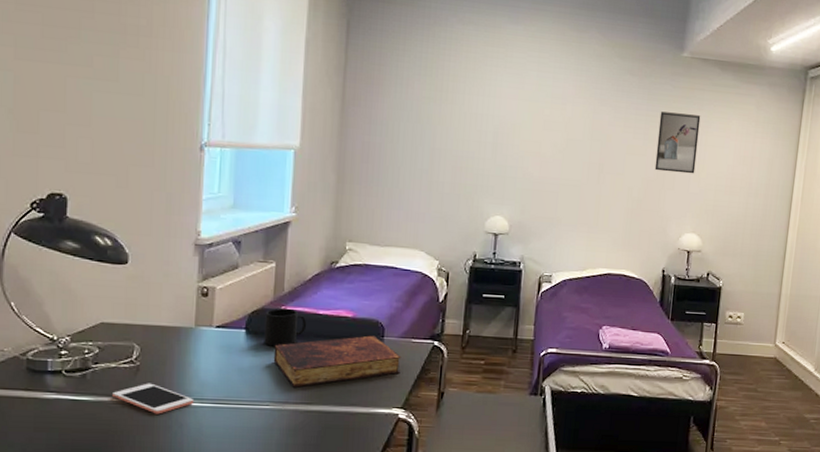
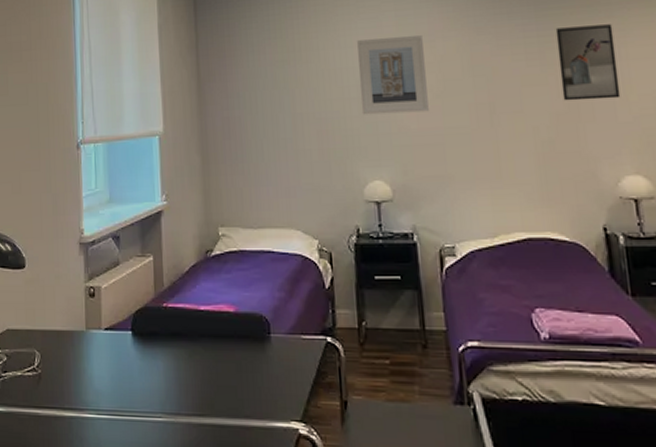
cell phone: present [112,383,195,414] -> none [20,392,91,427]
mug: present [264,309,306,346] -> none [148,306,189,349]
book: present [273,335,402,388] -> none [160,332,294,396]
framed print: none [494,92,556,164] -> present [357,35,429,115]

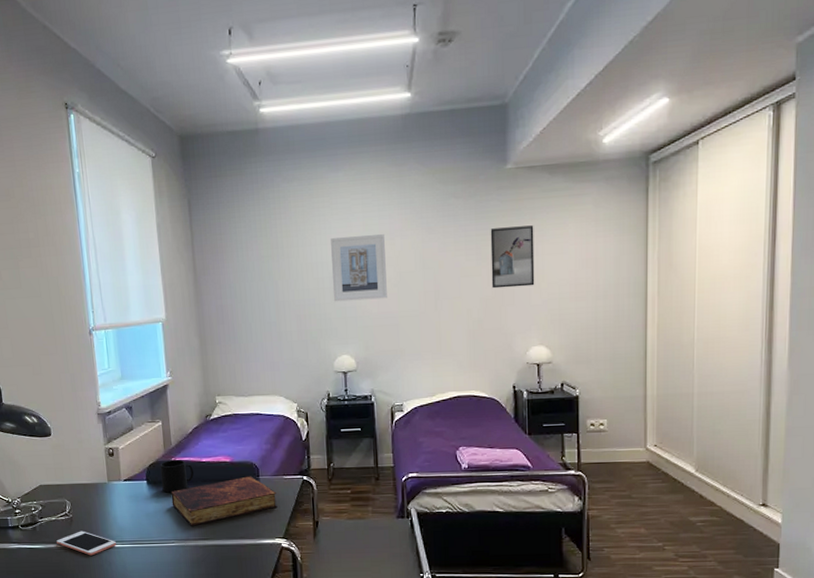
cell phone: none [20,392,91,427] -> present [56,531,117,556]
mug: none [148,306,189,349] -> present [160,460,194,493]
book: none [160,332,294,396] -> present [171,476,278,526]

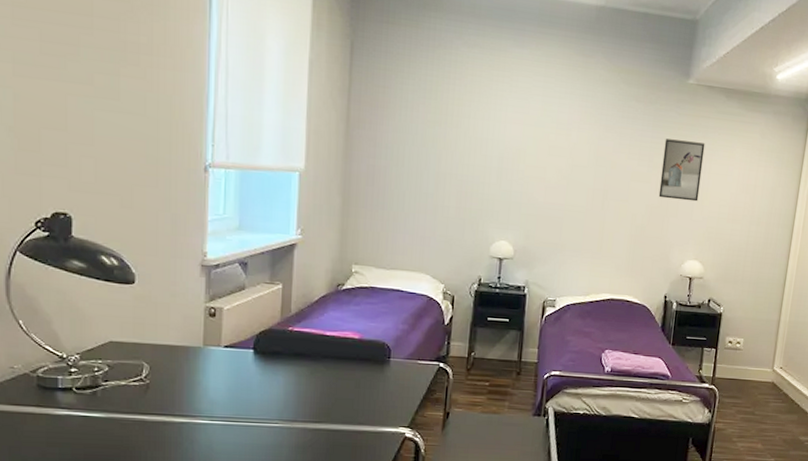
cell phone: present [56,531,117,556] -> none [123,400,204,431]
mug: present [160,460,194,493] -> none [272,329,313,366]
book: present [171,476,278,526] -> none [281,356,408,407]
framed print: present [331,234,387,302] -> none [499,116,562,189]

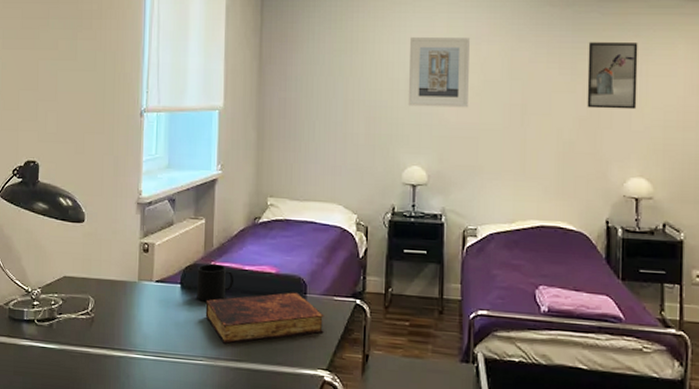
mug: none [272,329,313,366] -> present [197,264,233,302]
book: none [281,356,408,407] -> present [205,292,324,344]
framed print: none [499,116,562,189] -> present [408,37,470,108]

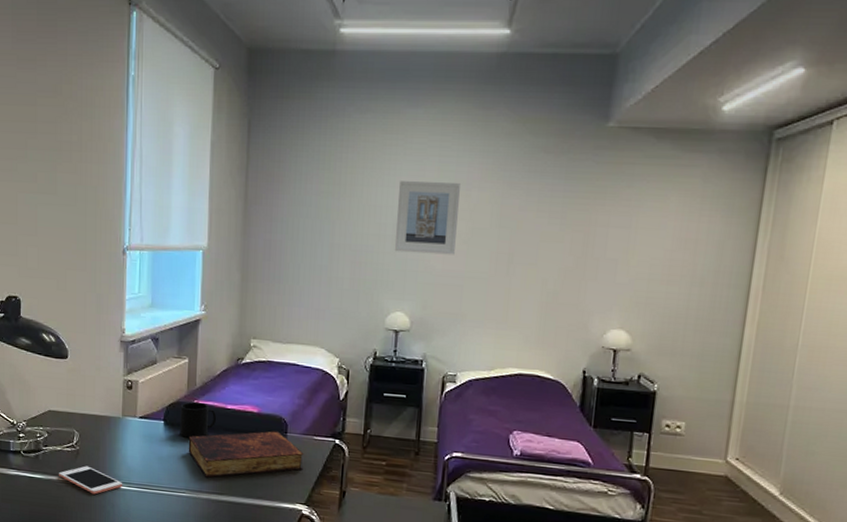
cell phone: none [73,334,139,365] -> present [59,466,123,495]
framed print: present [587,42,638,110] -> none [573,192,631,262]

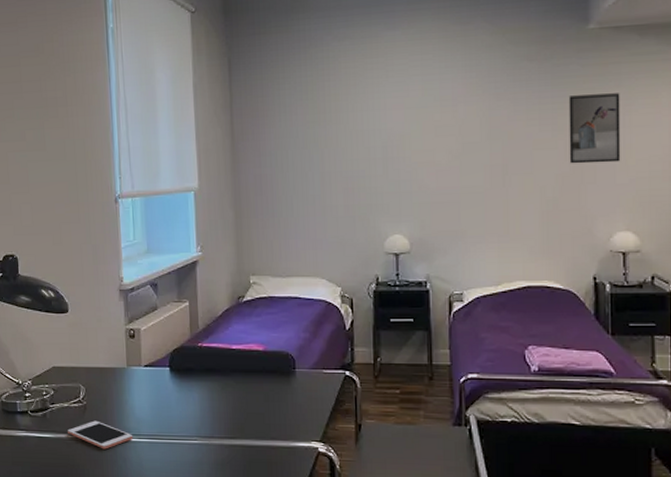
mug: present [180,402,216,438] -> none [185,346,222,383]
book: present [188,431,304,478] -> none [195,368,315,422]
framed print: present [394,181,460,255] -> none [385,100,447,174]
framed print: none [573,192,631,262] -> present [568,93,621,164]

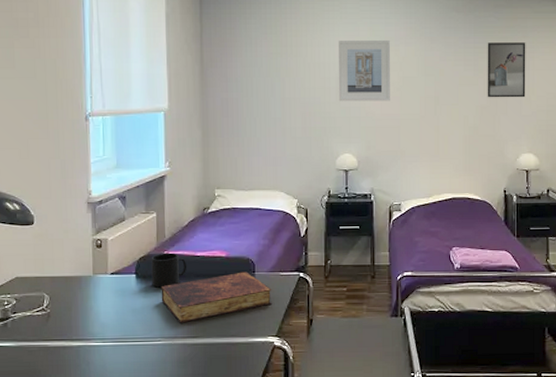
cell phone: present [68,420,133,450] -> none [30,327,98,355]
mug: none [185,346,222,383] -> present [151,253,186,288]
book: none [195,368,315,422] -> present [161,272,272,323]
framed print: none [385,100,447,174] -> present [338,40,390,102]

